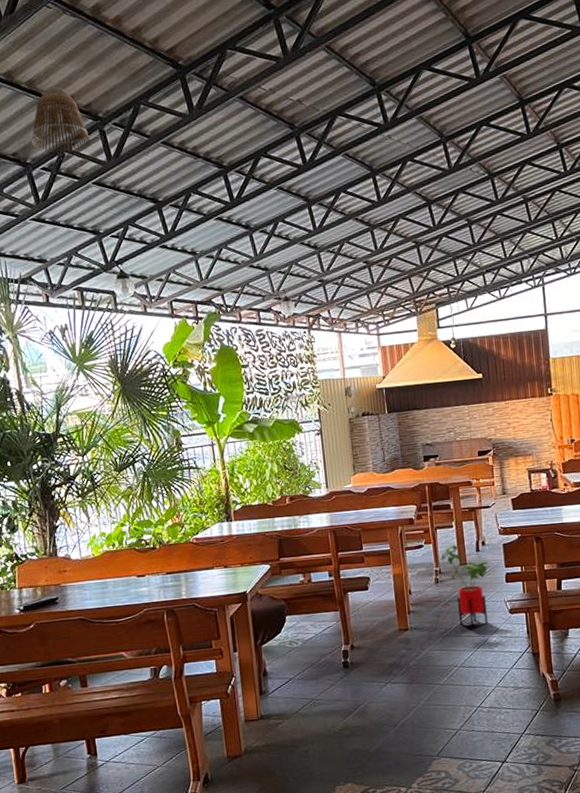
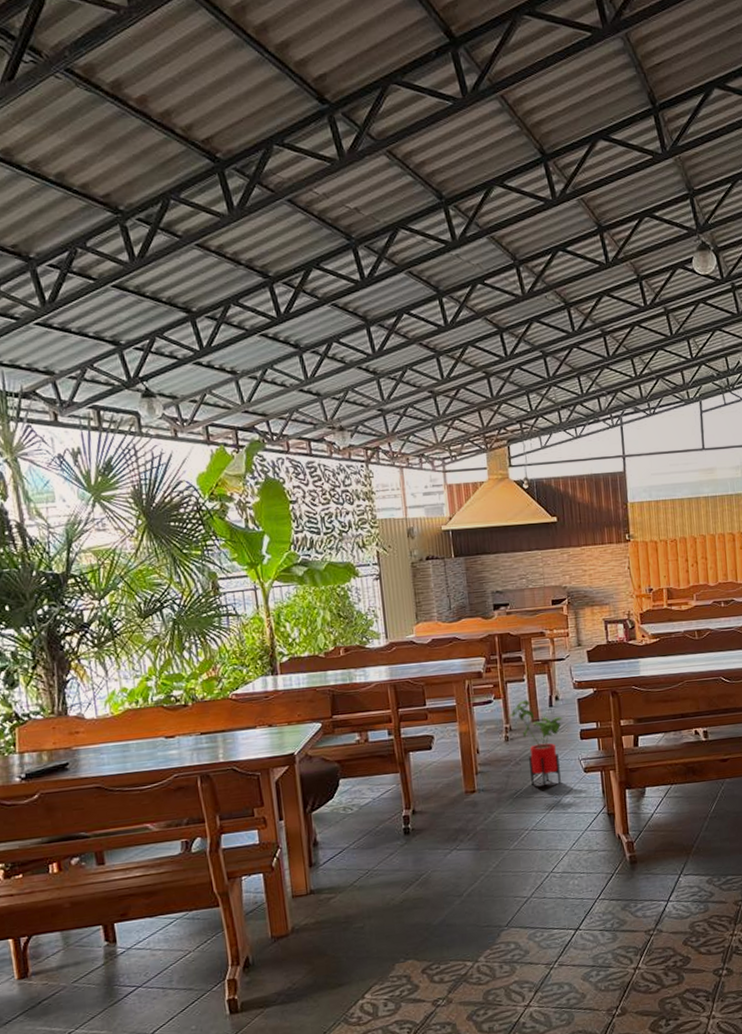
lamp shade: present [31,87,92,153] -> none [35,171,111,249]

